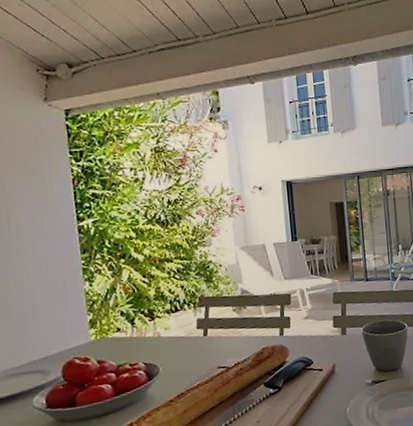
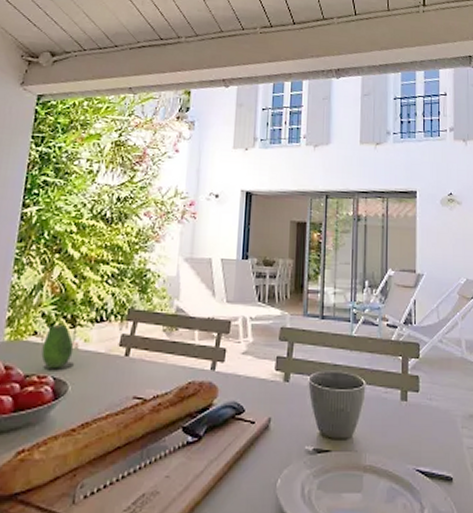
fruit: none [127,318,157,356] -> present [41,323,74,368]

